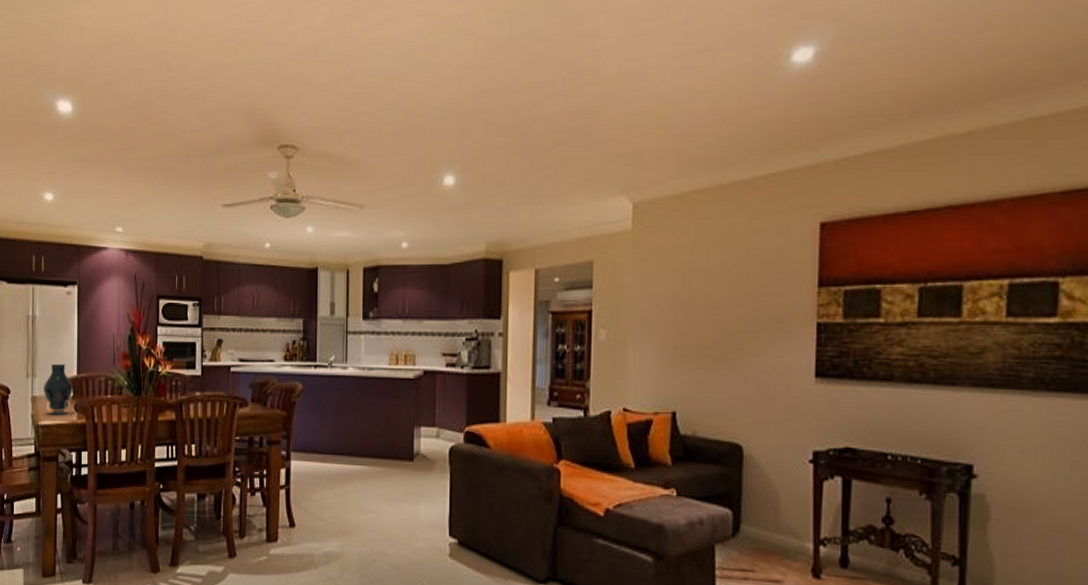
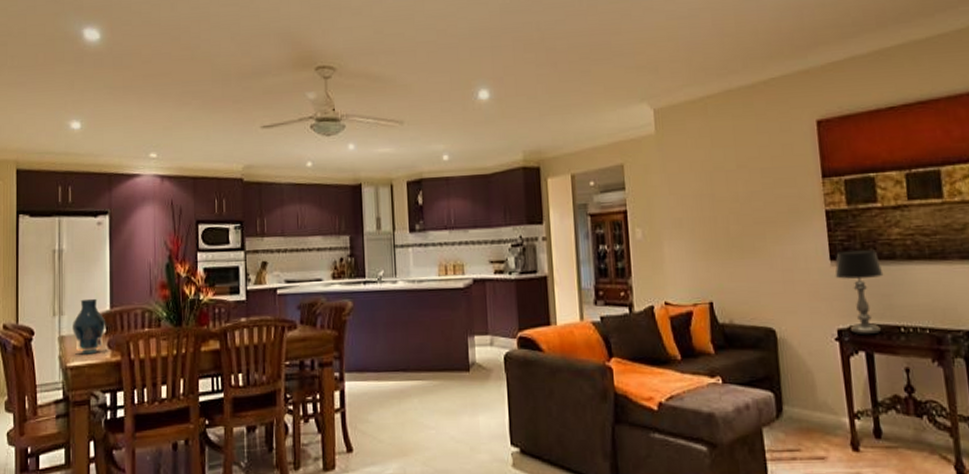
table lamp: none [818,368,876,460] -> present [835,250,884,336]

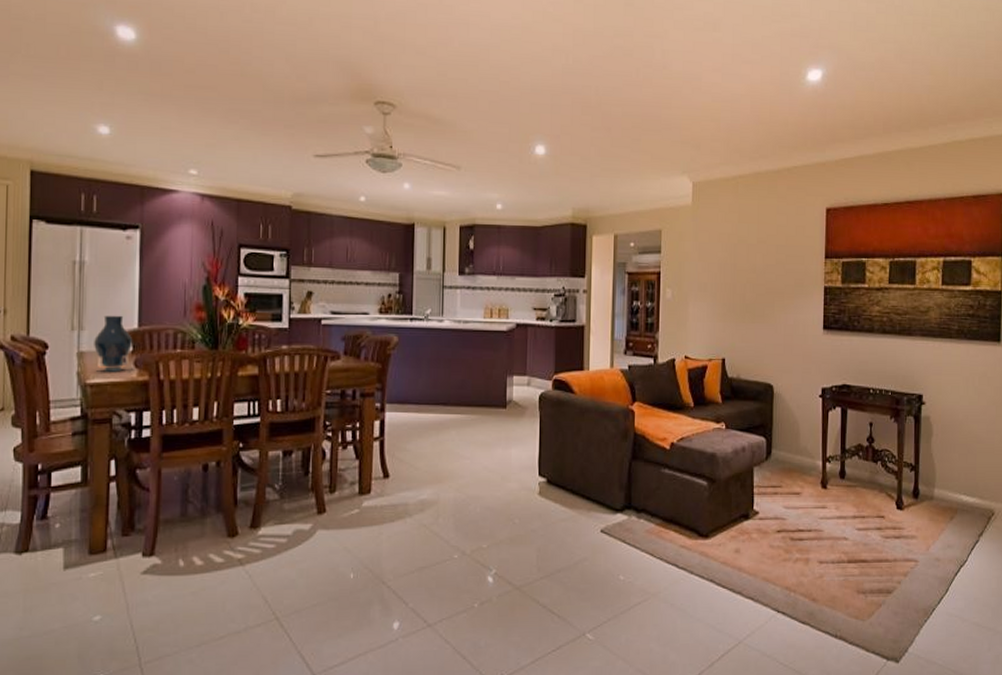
table lamp: present [835,250,884,336] -> none [825,323,863,394]

